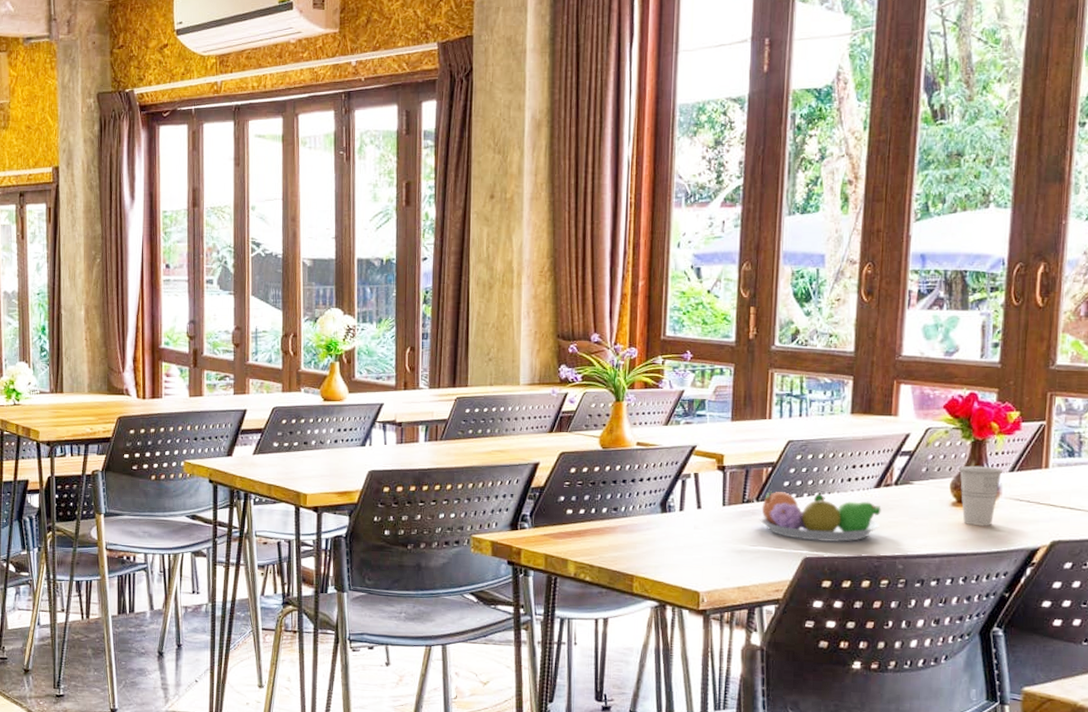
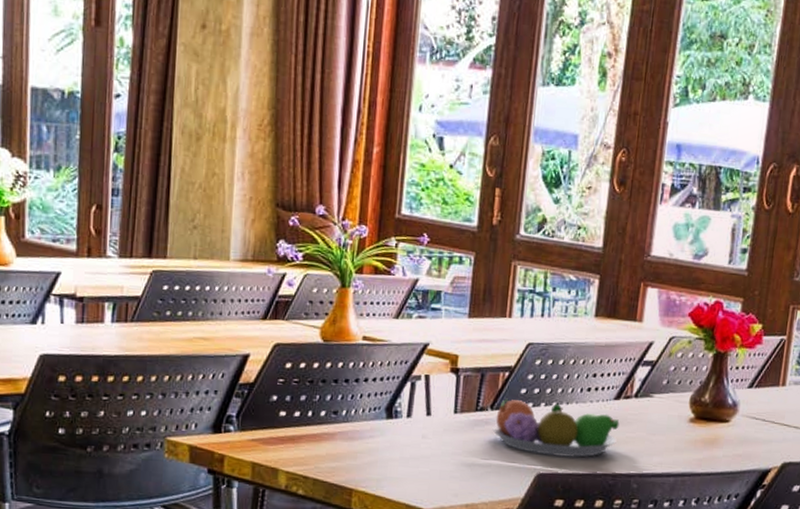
cup: present [958,465,1003,526] -> none [698,379,742,445]

